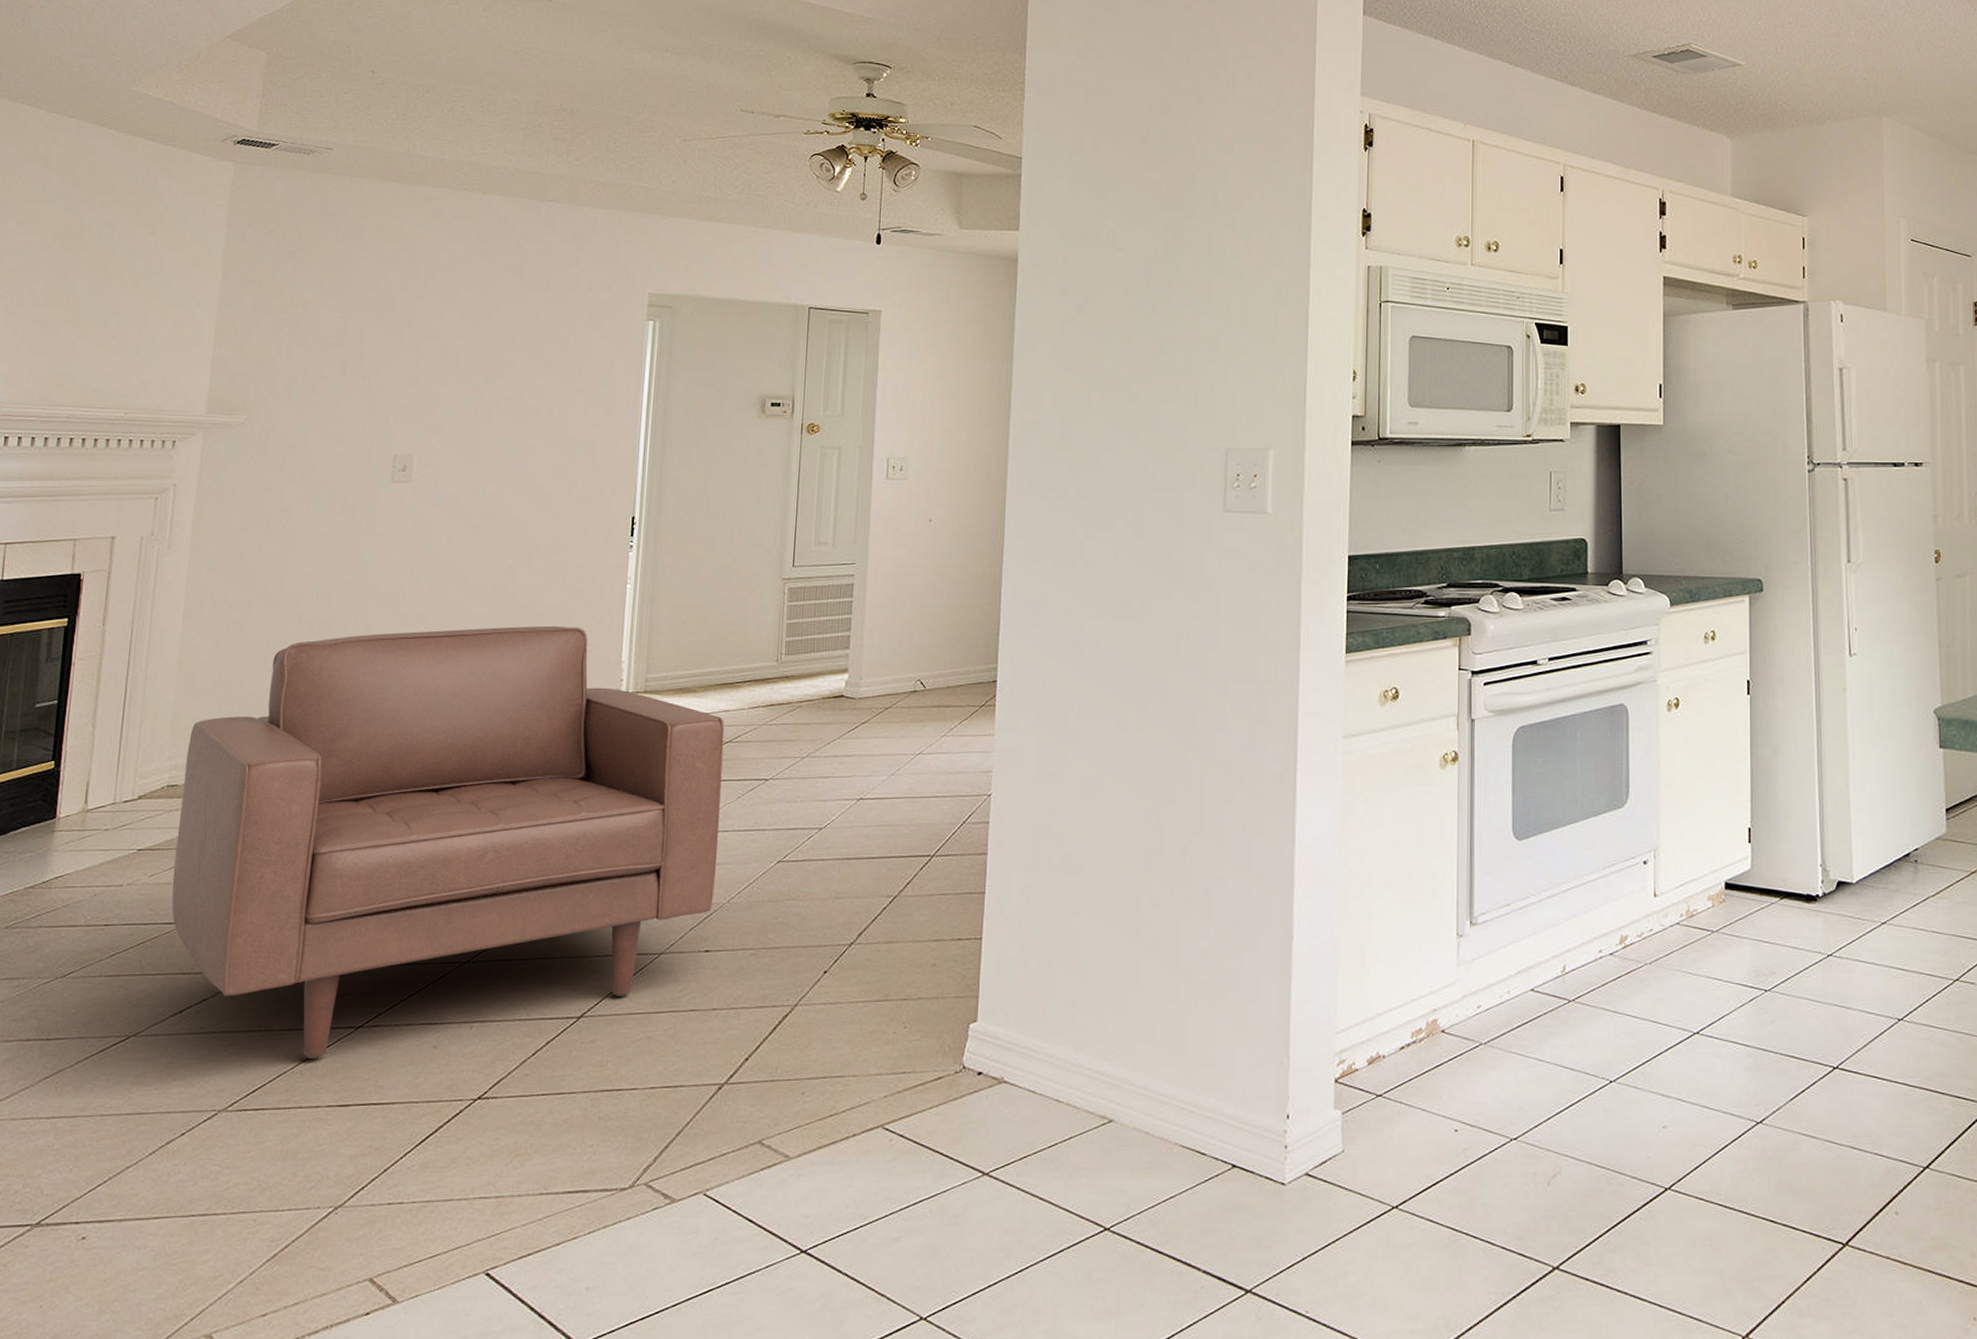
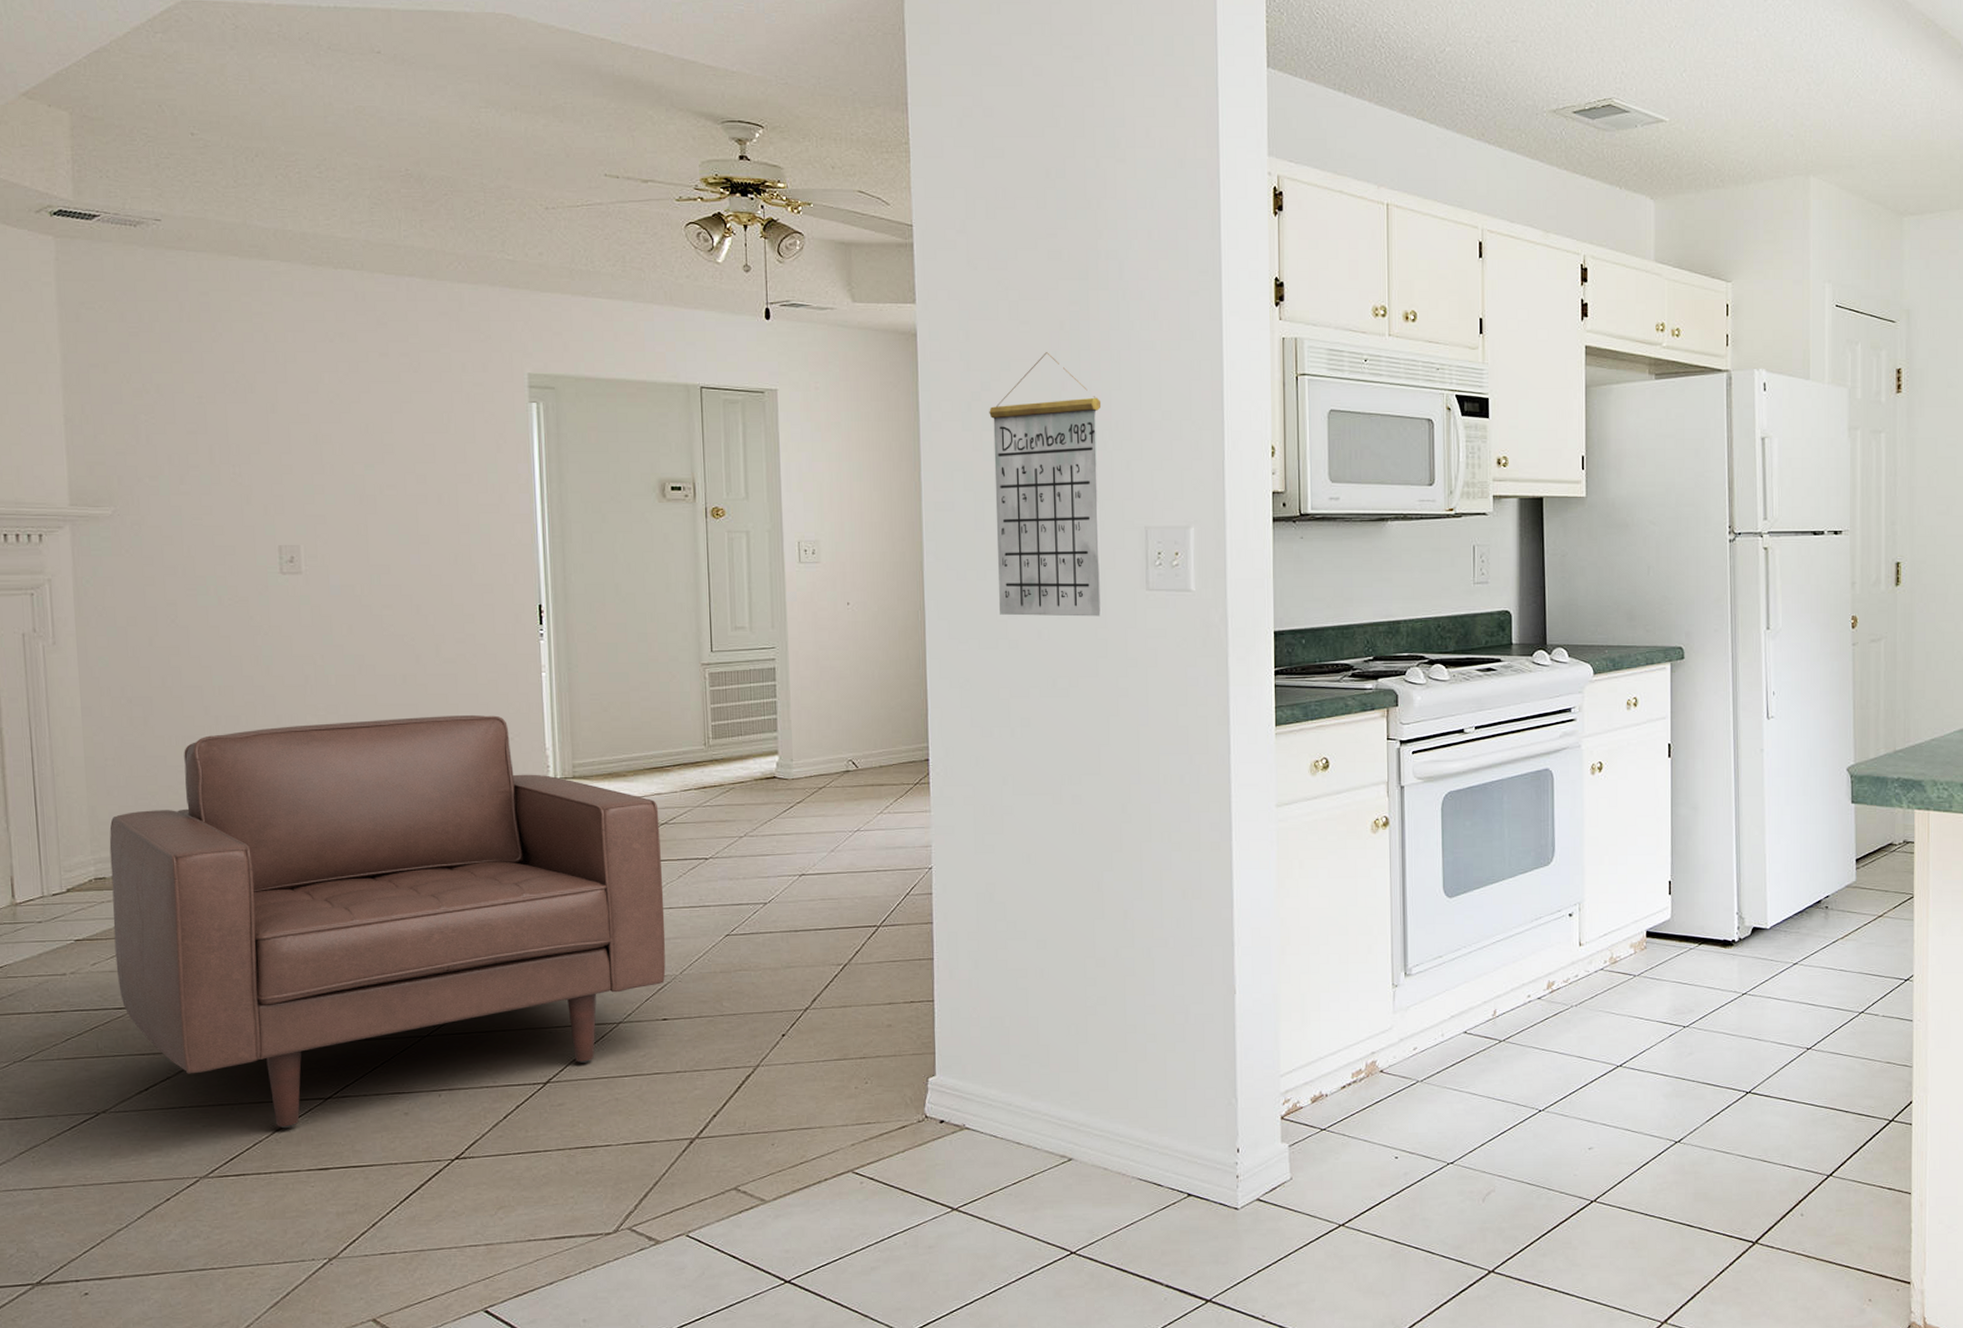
calendar: none [1078,278,1190,538] -> present [989,352,1102,617]

